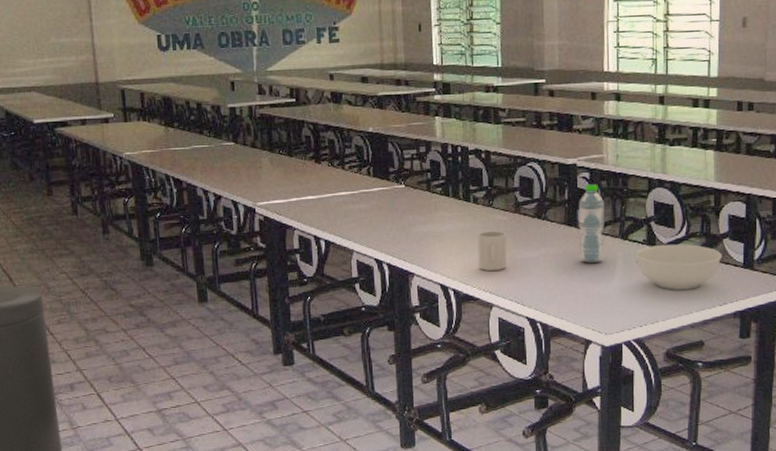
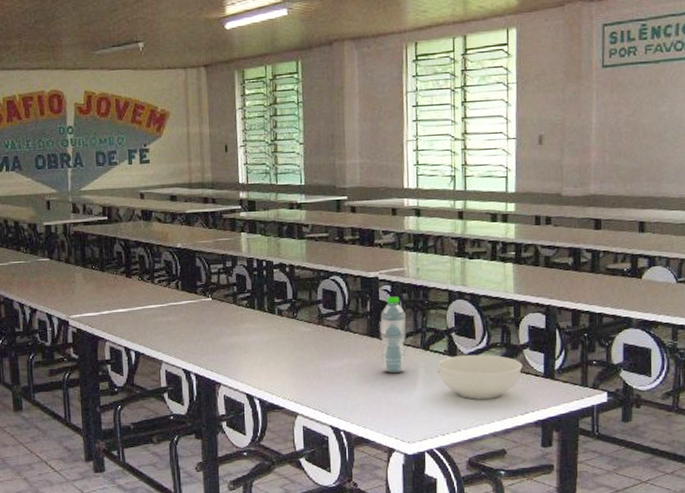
cup: present [477,230,507,272] -> none [282,341,311,381]

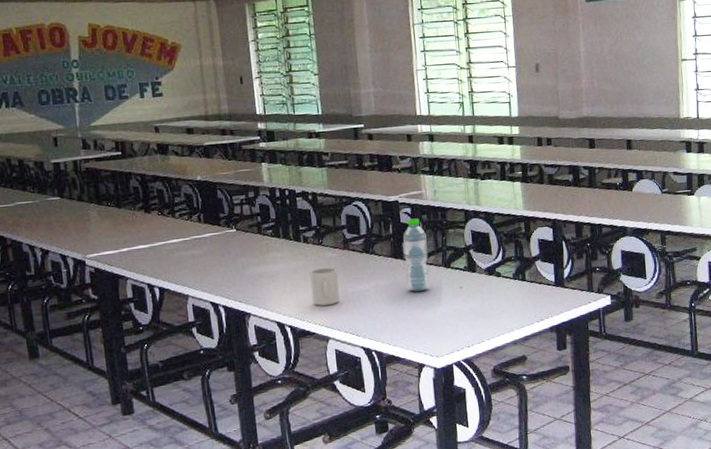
cup: none [282,341,311,381] -> present [309,267,340,306]
bowl: present [438,355,523,400] -> none [459,268,536,311]

